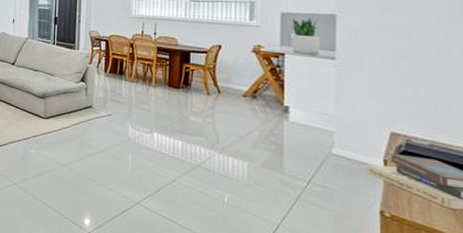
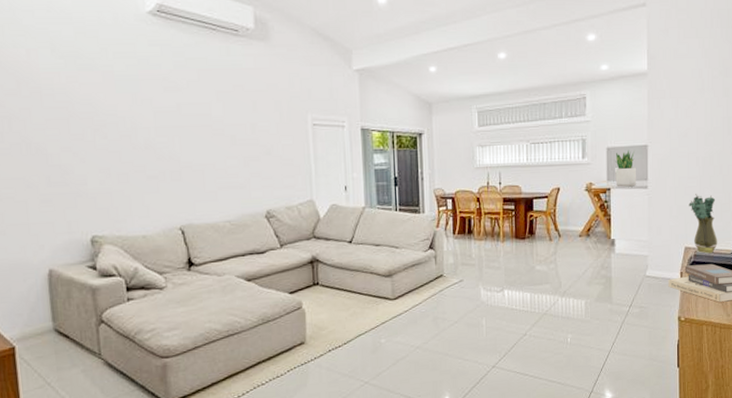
vase: none [397,74,445,147] -> present [689,194,718,254]

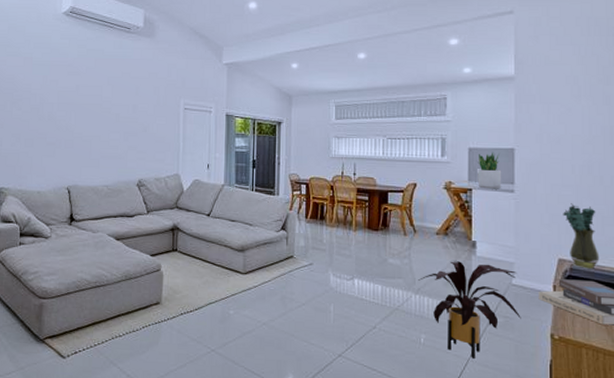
house plant: none [564,259,654,350] -> present [418,260,521,358]

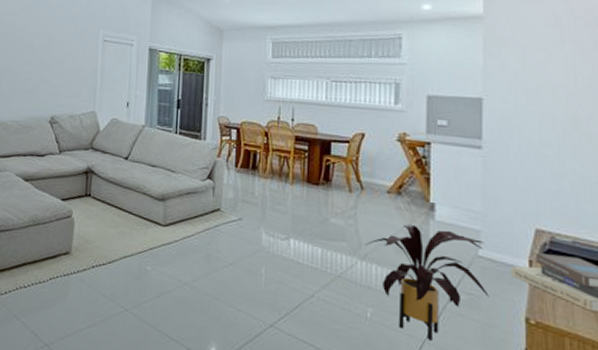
planter: present [478,152,502,189] -> none [437,101,467,145]
vase: present [563,203,600,269] -> none [541,164,587,244]

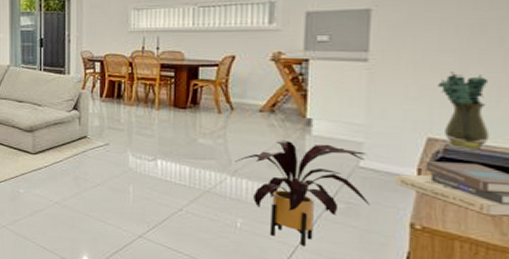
vase: none [541,164,587,244] -> present [438,72,490,150]

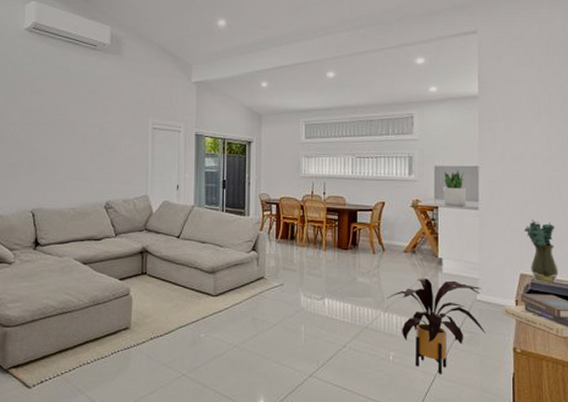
planter: none [317,15,352,59] -> present [443,170,467,207]

